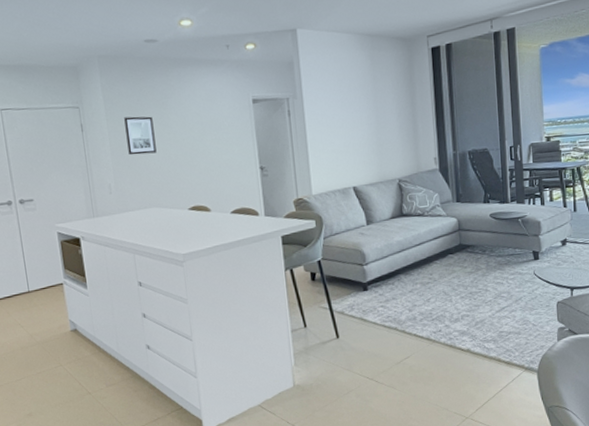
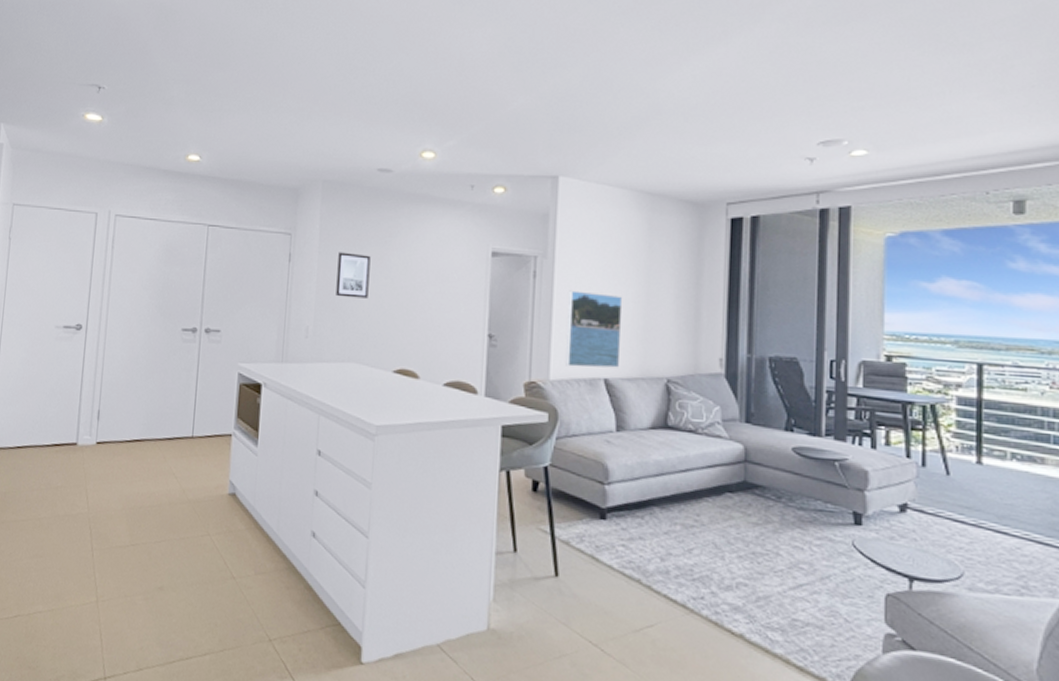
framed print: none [318,121,363,182] -> present [566,290,623,368]

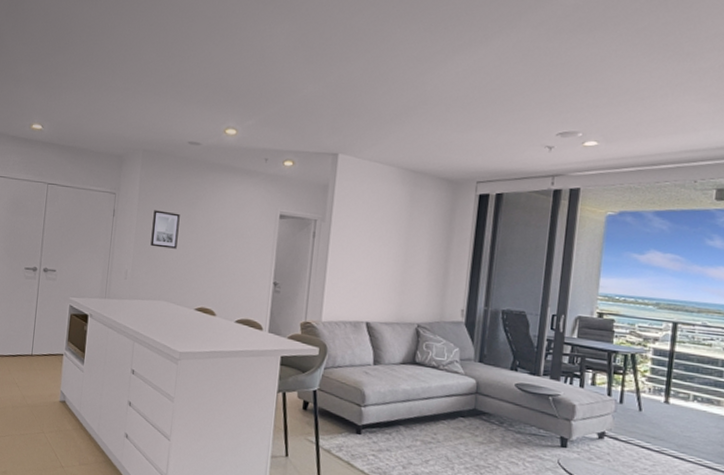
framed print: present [566,290,623,368] -> none [335,249,386,314]

